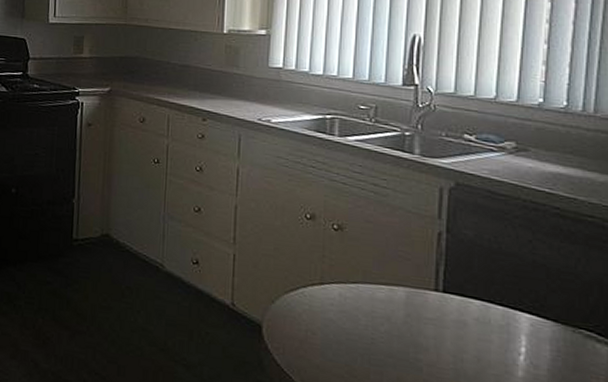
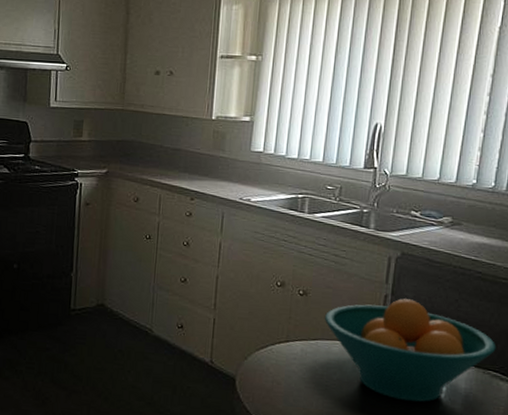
fruit bowl: none [365,237,588,365] -> present [324,298,496,403]

